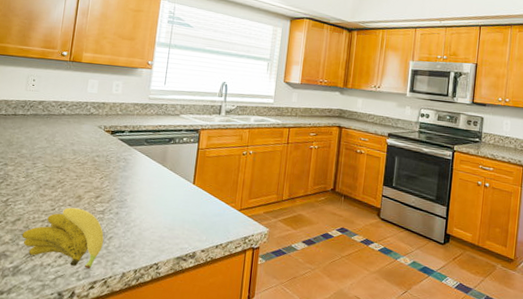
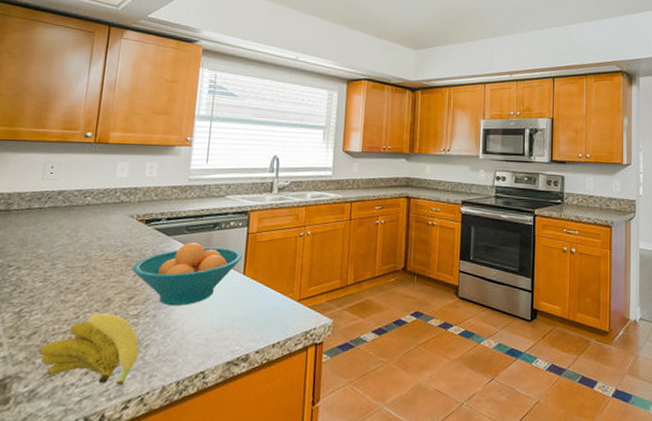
fruit bowl: none [99,153,193,207] -> present [132,242,242,306]

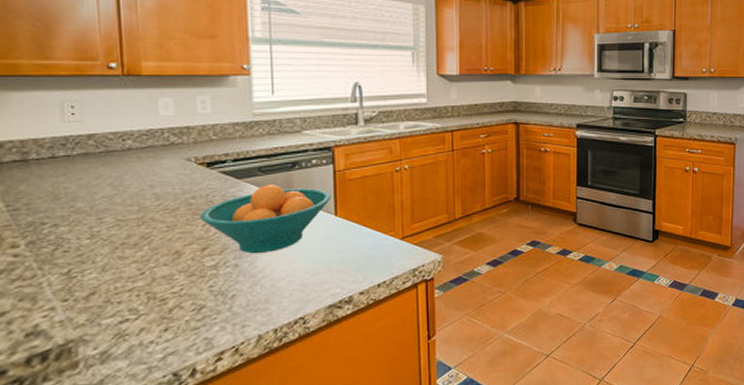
banana: present [38,313,139,386] -> none [102,267,224,339]

